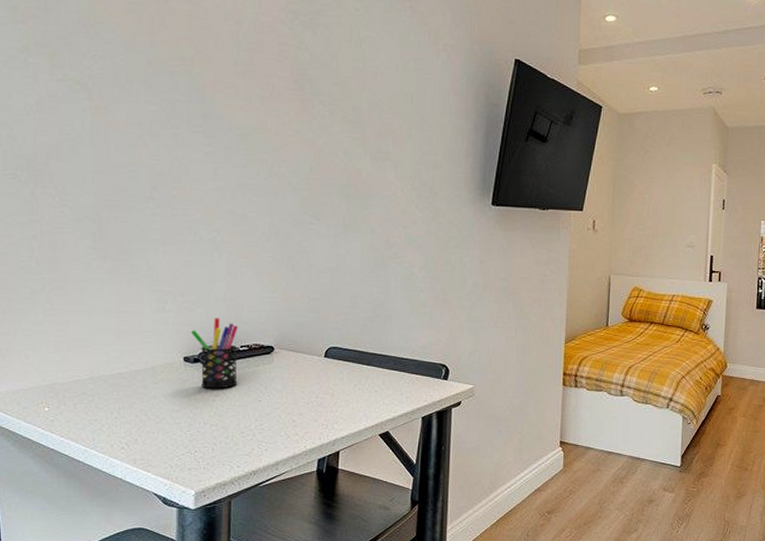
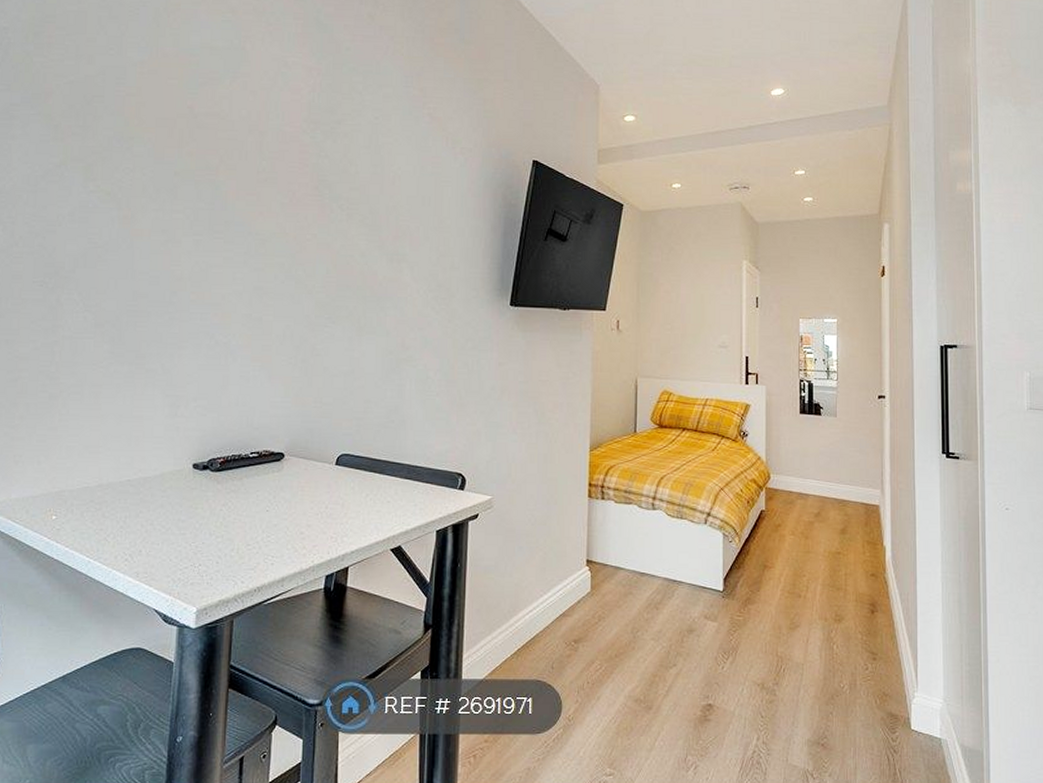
pen holder: present [191,318,239,389] -> none [202,423,249,498]

